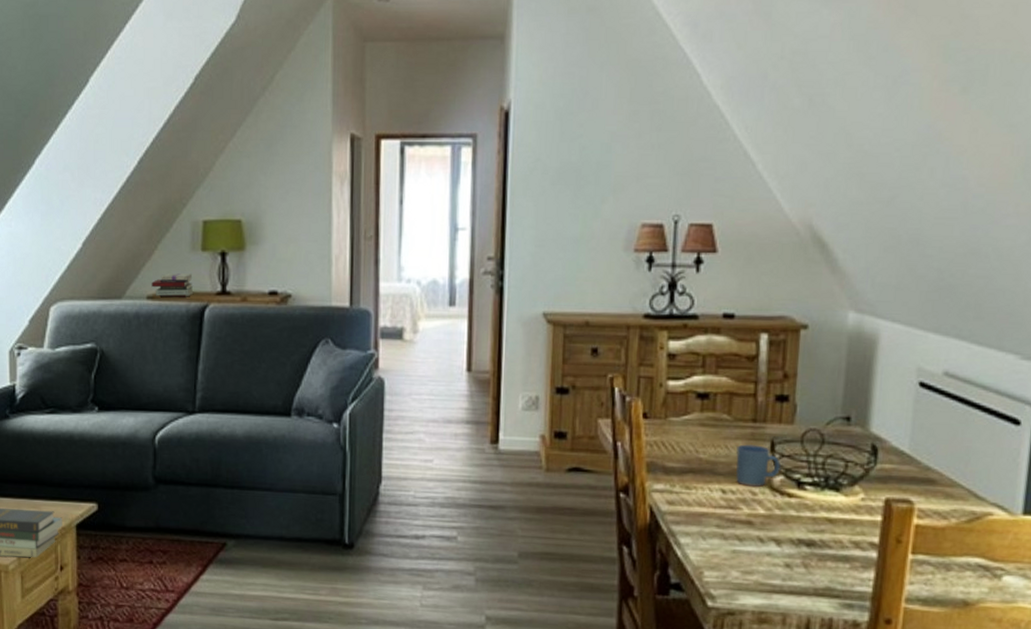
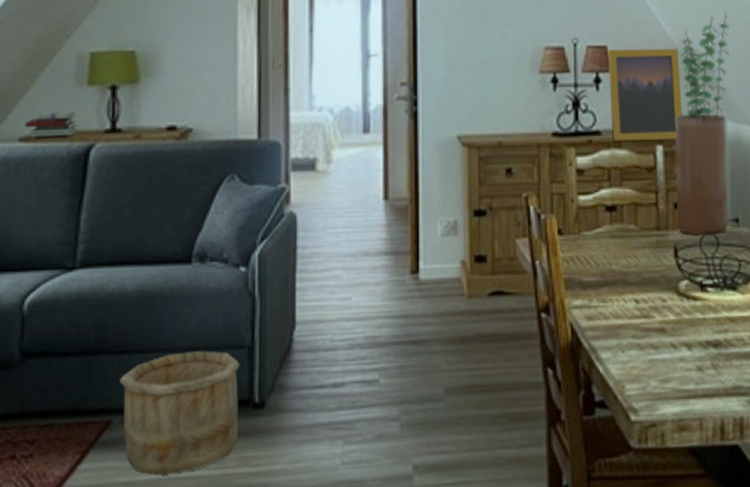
wooden bucket: none [232,493,333,594] -> present [119,351,240,475]
picture frame: none [710,227,797,329] -> present [607,48,682,141]
mug: present [735,444,782,488] -> none [645,252,685,295]
vase: none [775,189,863,433] -> present [674,13,730,237]

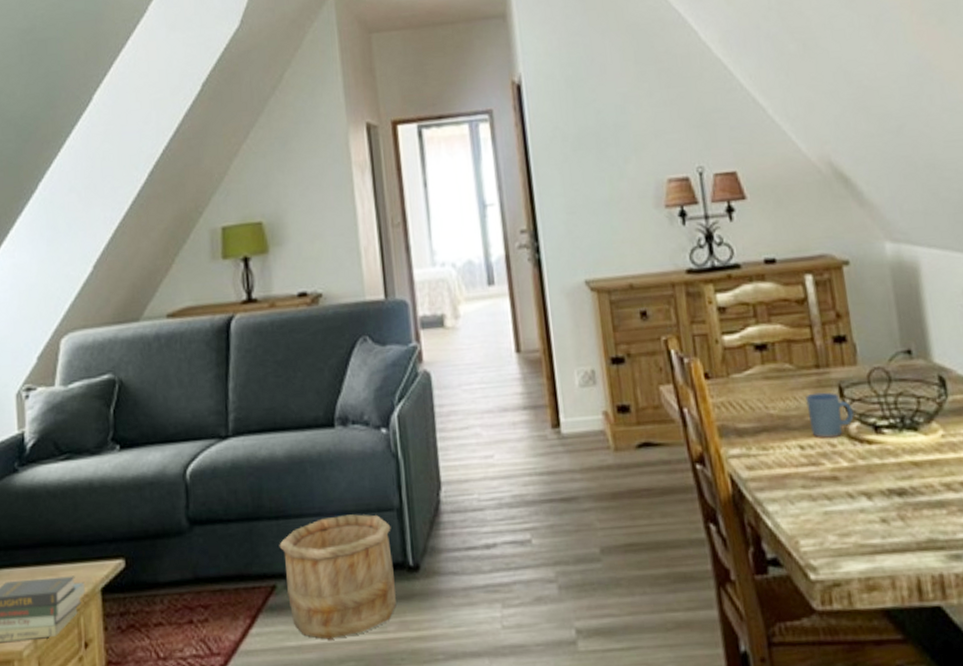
books: present [25,111,77,138] -> none [171,285,218,313]
picture frame: present [607,48,682,141] -> none [737,167,831,274]
mug: none [645,252,685,295] -> present [805,392,855,439]
vase: present [674,13,730,237] -> none [821,122,899,373]

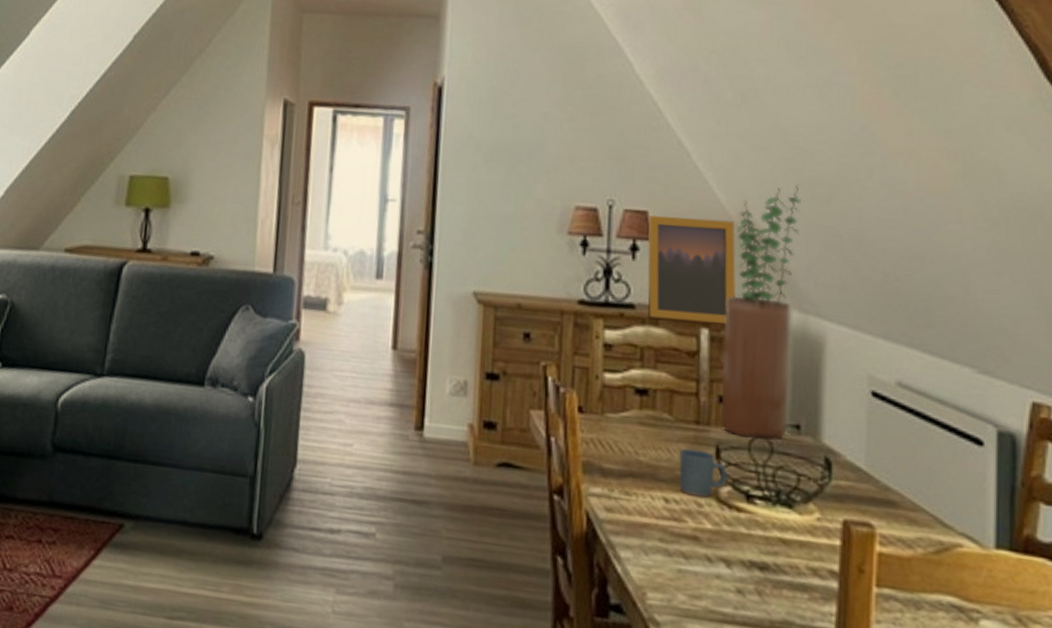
wooden bucket: present [279,514,396,640] -> none [133,470,242,587]
picture frame: none [737,167,831,274] -> present [647,215,736,325]
vase: none [821,122,899,373] -> present [720,185,801,441]

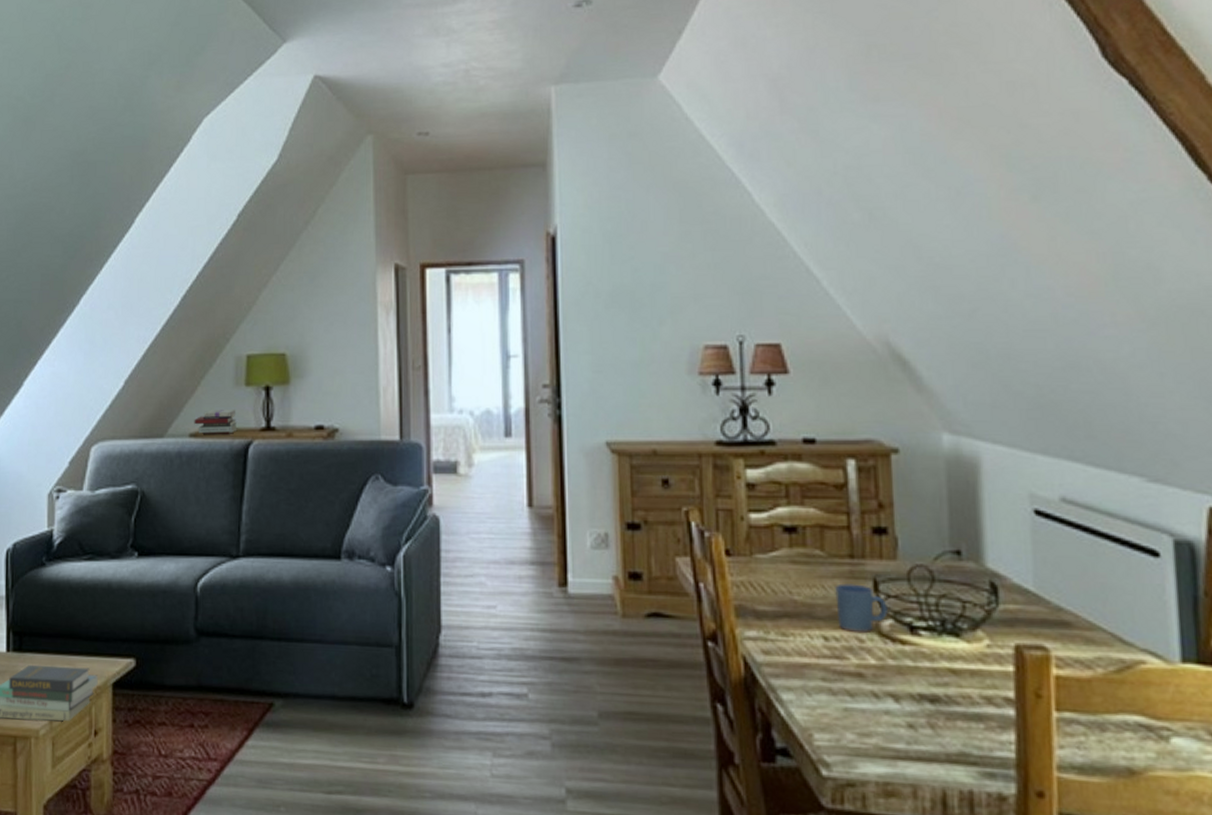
books: none [70,226,114,253] -> present [194,410,238,434]
picture frame: present [647,215,736,325] -> none [781,346,880,454]
vase: present [720,185,801,441] -> none [871,303,947,570]

